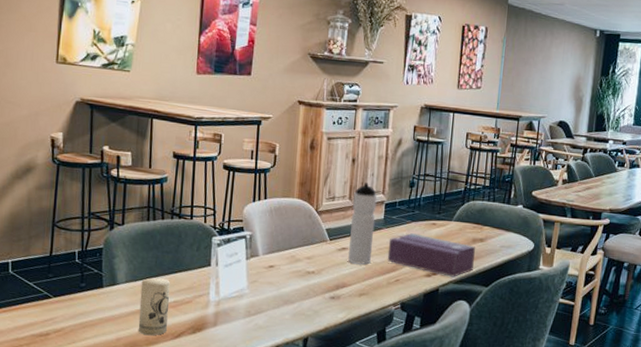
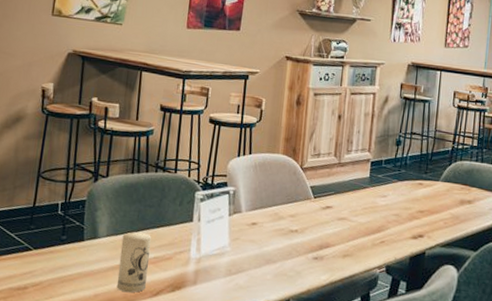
water bottle: present [348,183,377,265] -> none [332,140,363,224]
tissue box: present [387,233,475,277] -> none [372,193,463,240]

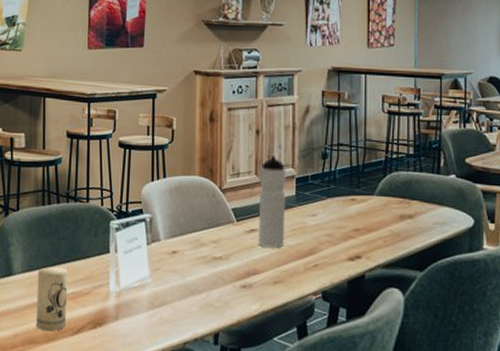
water bottle: none [332,140,363,224] -> present [259,156,287,248]

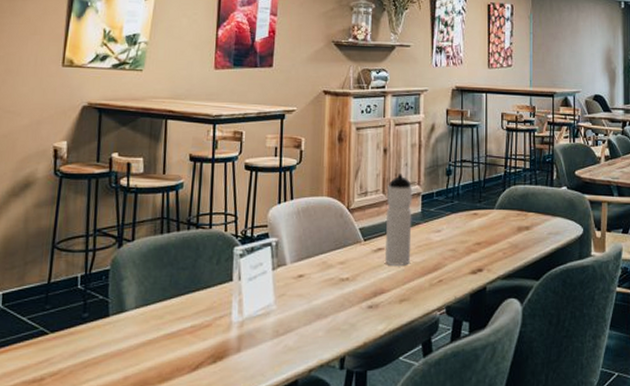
candle: present [35,267,67,332] -> none [149,300,186,371]

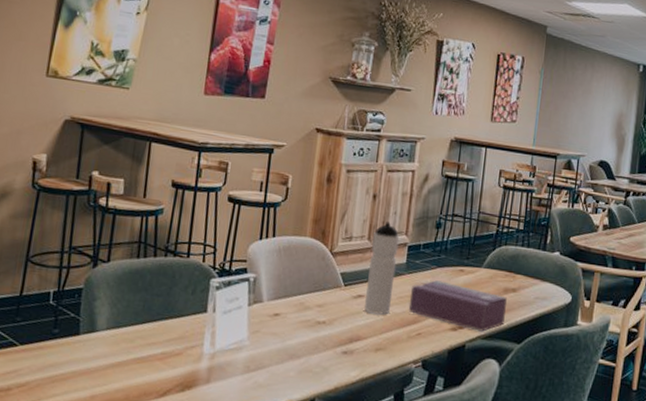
tissue box: none [428,226,521,272] -> present [408,280,507,332]

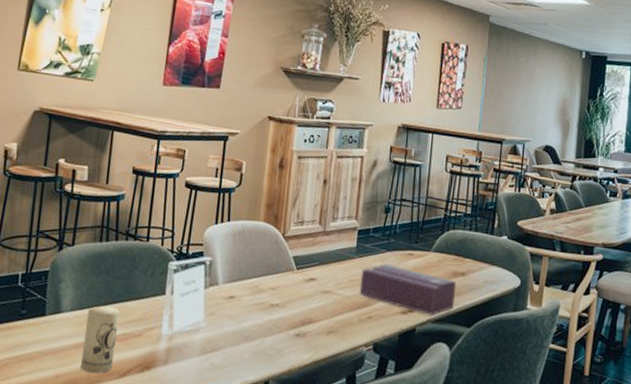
candle: none [117,324,158,394] -> present [80,306,119,374]
water bottle: present [364,222,400,315] -> none [316,206,350,298]

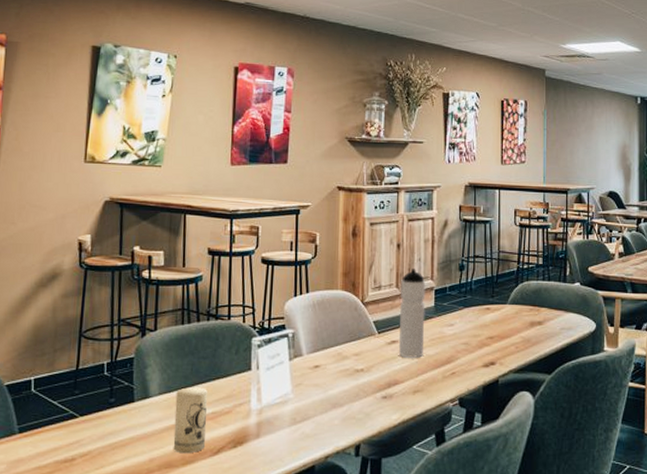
water bottle: none [316,206,350,298] -> present [399,269,426,358]
tissue box: present [359,264,456,315] -> none [441,320,534,366]

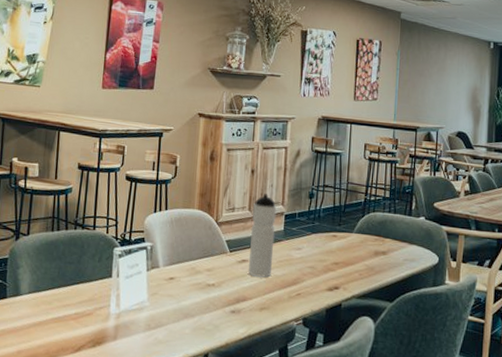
candle: present [173,387,207,454] -> none [39,288,72,349]

